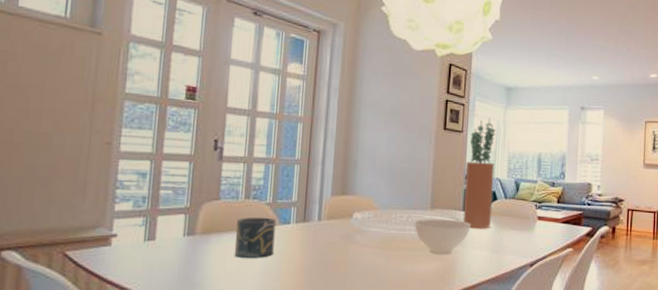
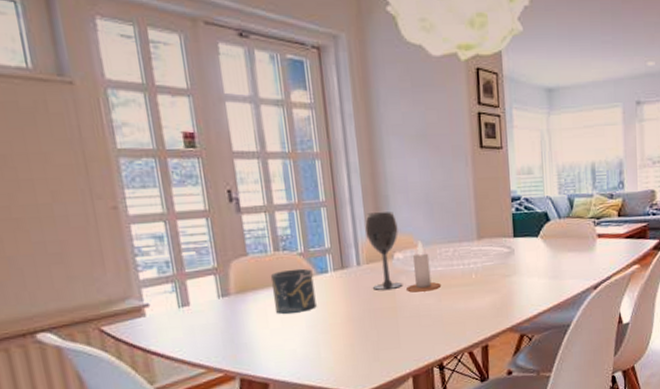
wine glass: none [329,174,361,246] -> present [365,212,402,290]
candle: none [359,204,392,251] -> present [406,241,442,292]
bowl: present [414,219,471,255] -> none [461,248,524,288]
vase: present [463,118,495,229] -> none [510,128,547,256]

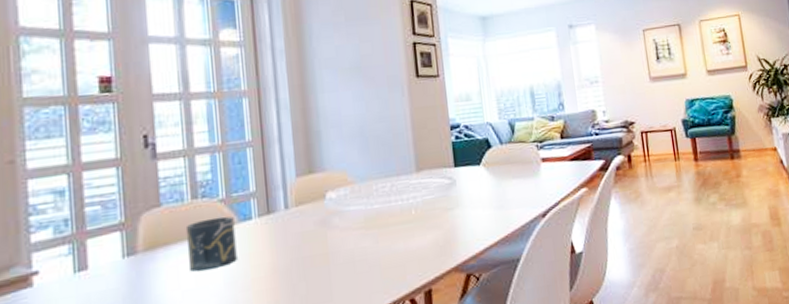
wine glass: present [365,212,402,290] -> none [294,148,335,236]
candle: present [406,241,442,292] -> none [340,177,379,235]

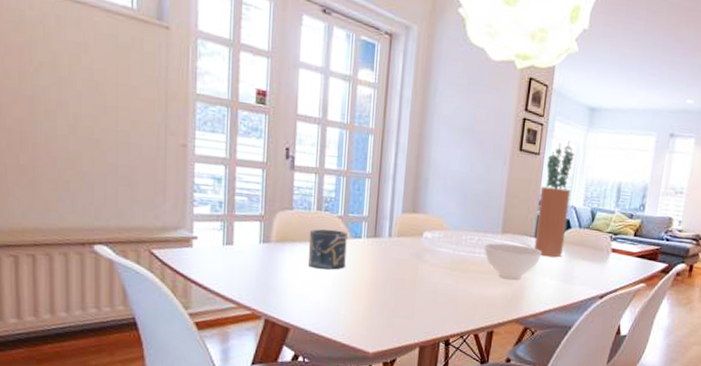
bowl: none [400,179,467,224] -> present [484,243,542,281]
vase: none [448,55,490,186] -> present [534,141,574,258]

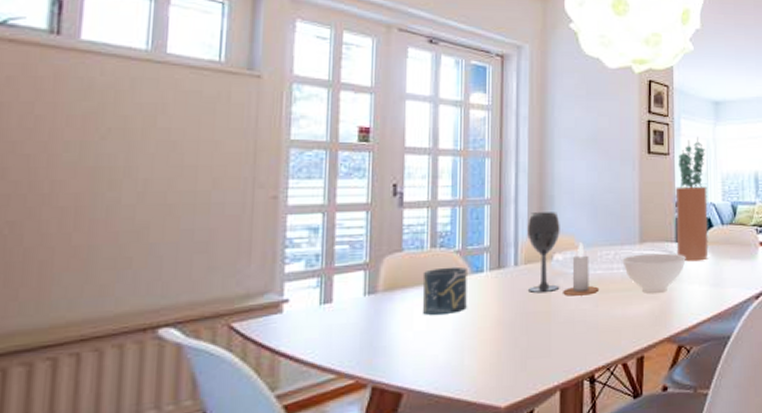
wine glass: none [399,191,432,264] -> present [527,212,560,292]
candle: none [429,225,461,272] -> present [563,242,600,296]

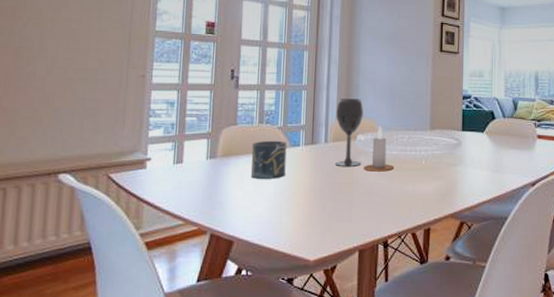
bowl: present [622,253,686,294] -> none [415,139,470,175]
vase: present [675,137,709,262] -> none [462,38,492,149]

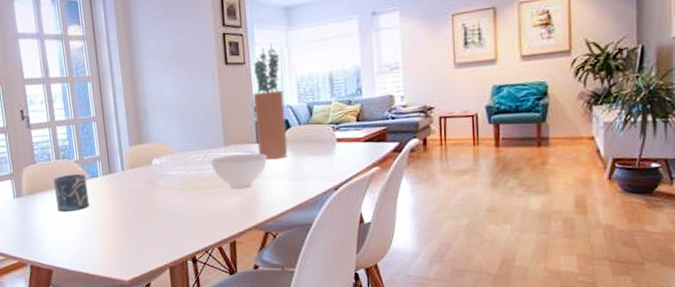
wine glass: present [336,98,363,166] -> none [128,123,159,192]
candle: present [364,126,395,172] -> none [163,148,193,194]
bowl: none [415,139,470,175] -> present [210,153,267,190]
vase: none [462,38,492,149] -> present [253,44,288,160]

